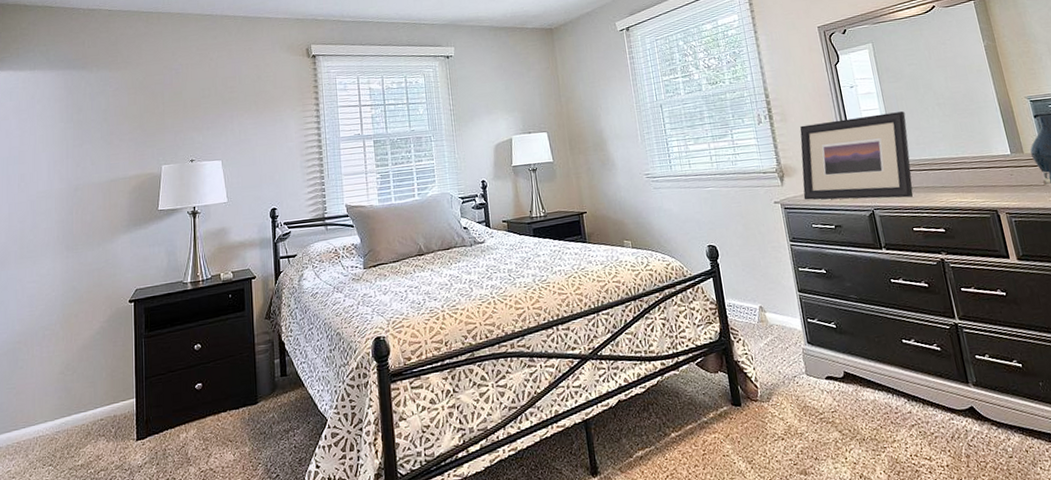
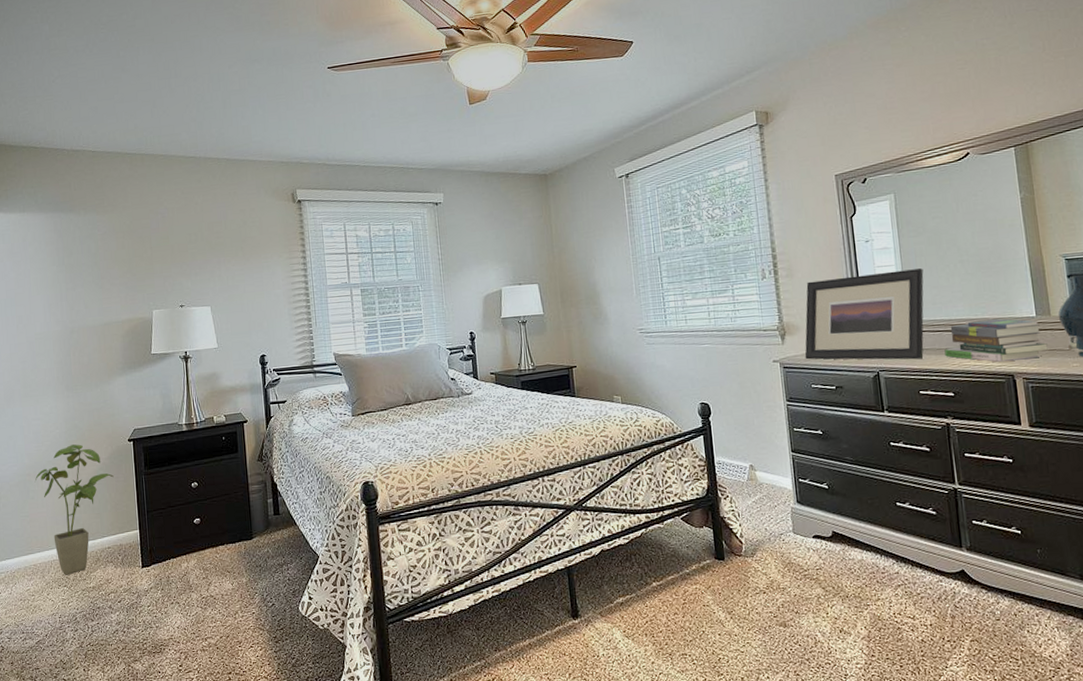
house plant: none [25,307,111,453] -> present [34,444,114,575]
books: none [932,157,1025,199] -> present [944,319,1048,363]

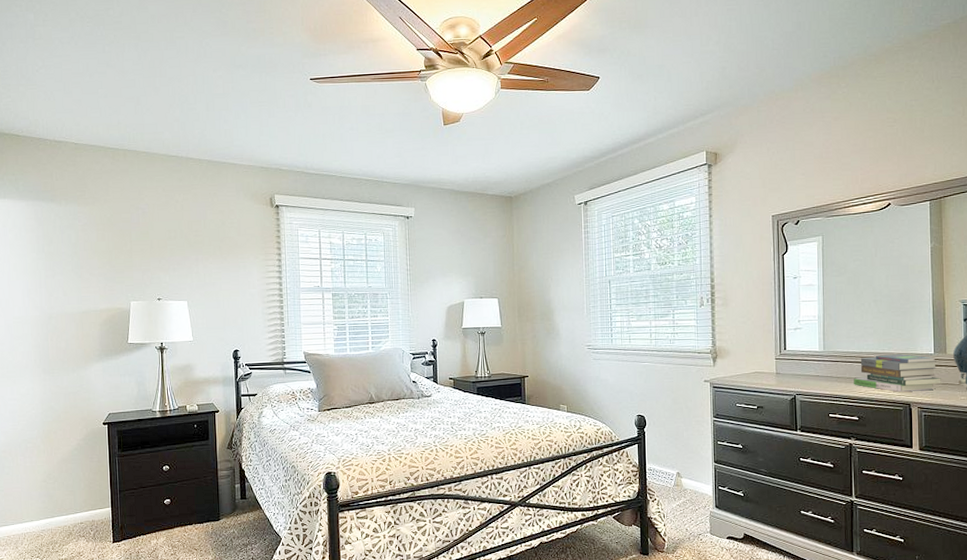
house plant: present [34,444,114,575] -> none [10,425,88,547]
picture frame: present [804,268,924,360] -> none [732,305,842,386]

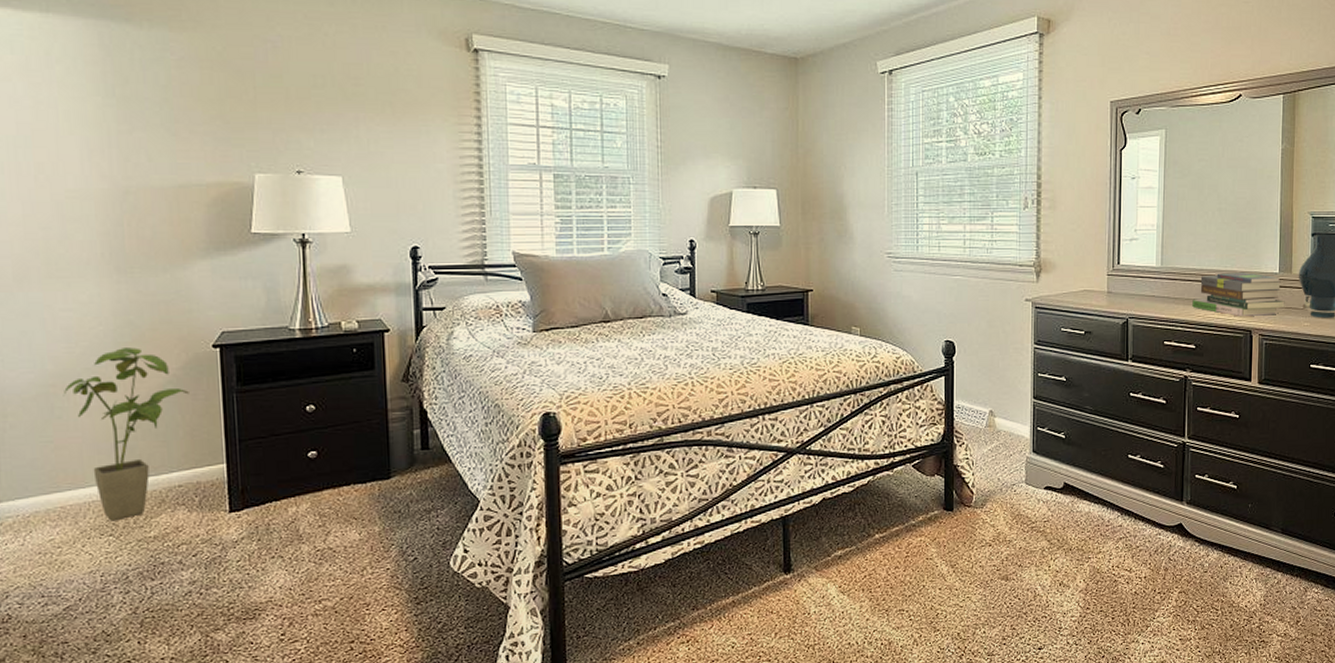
house plant: none [10,425,88,547] -> present [63,347,189,521]

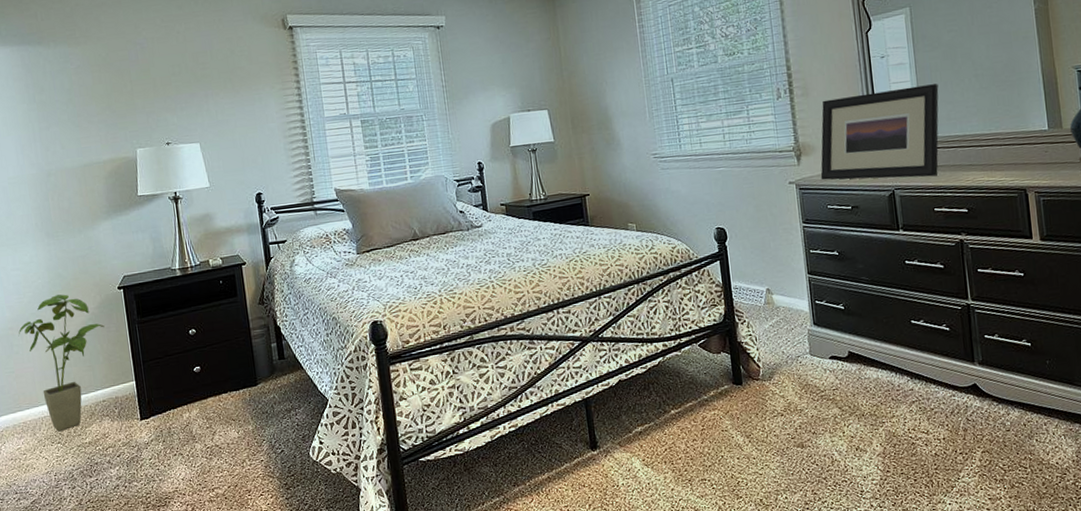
picture frame: none [1058,213,1183,309] -> present [820,84,939,180]
books: present [1192,273,1285,317] -> none [959,133,1059,177]

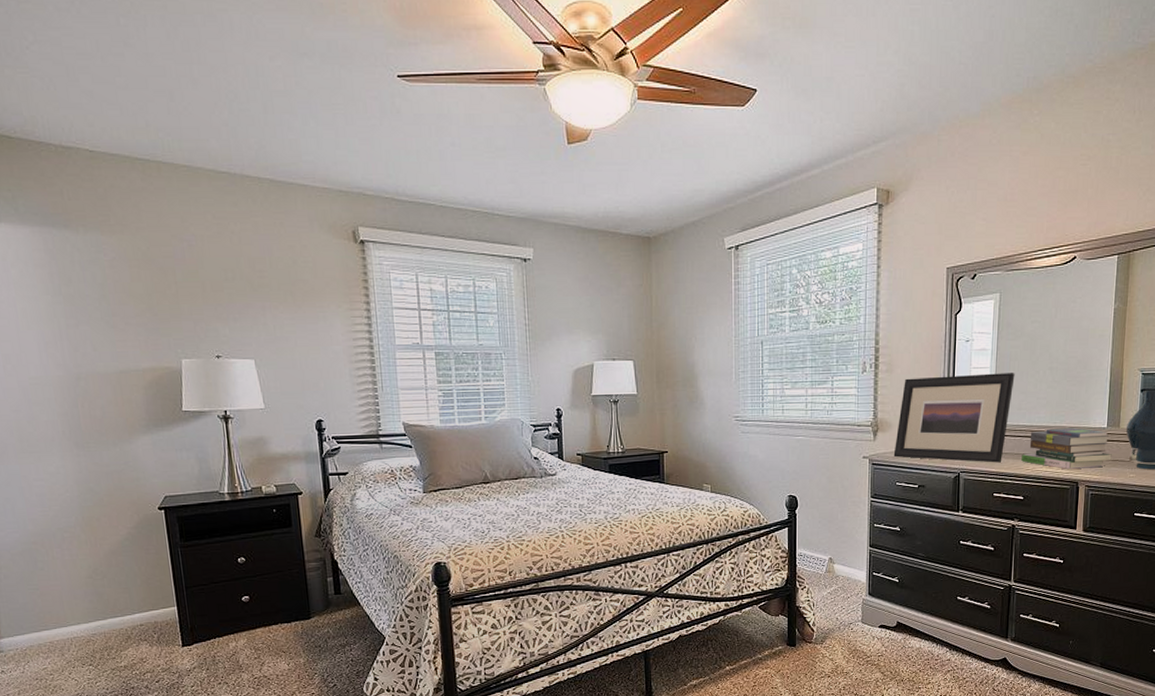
house plant: present [18,294,105,432] -> none [42,510,143,654]
books: none [959,133,1059,177] -> present [1021,428,1112,470]

